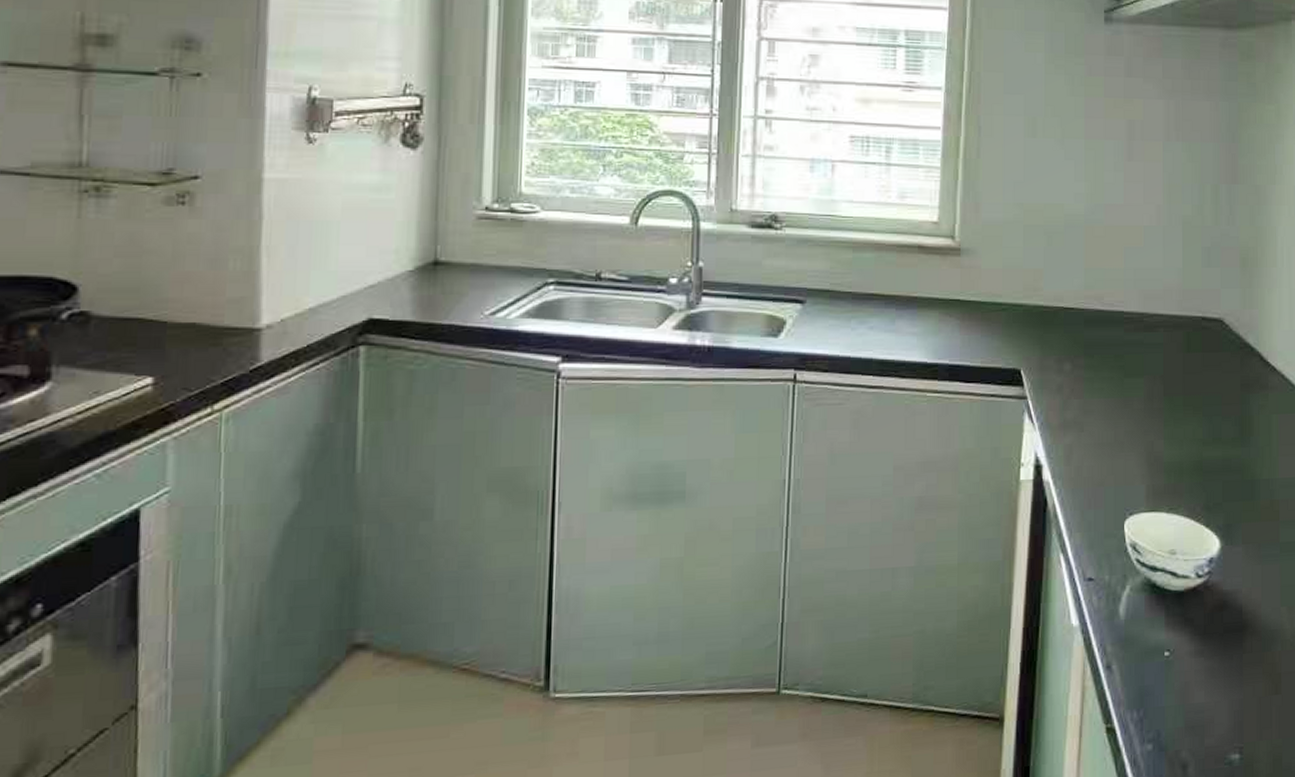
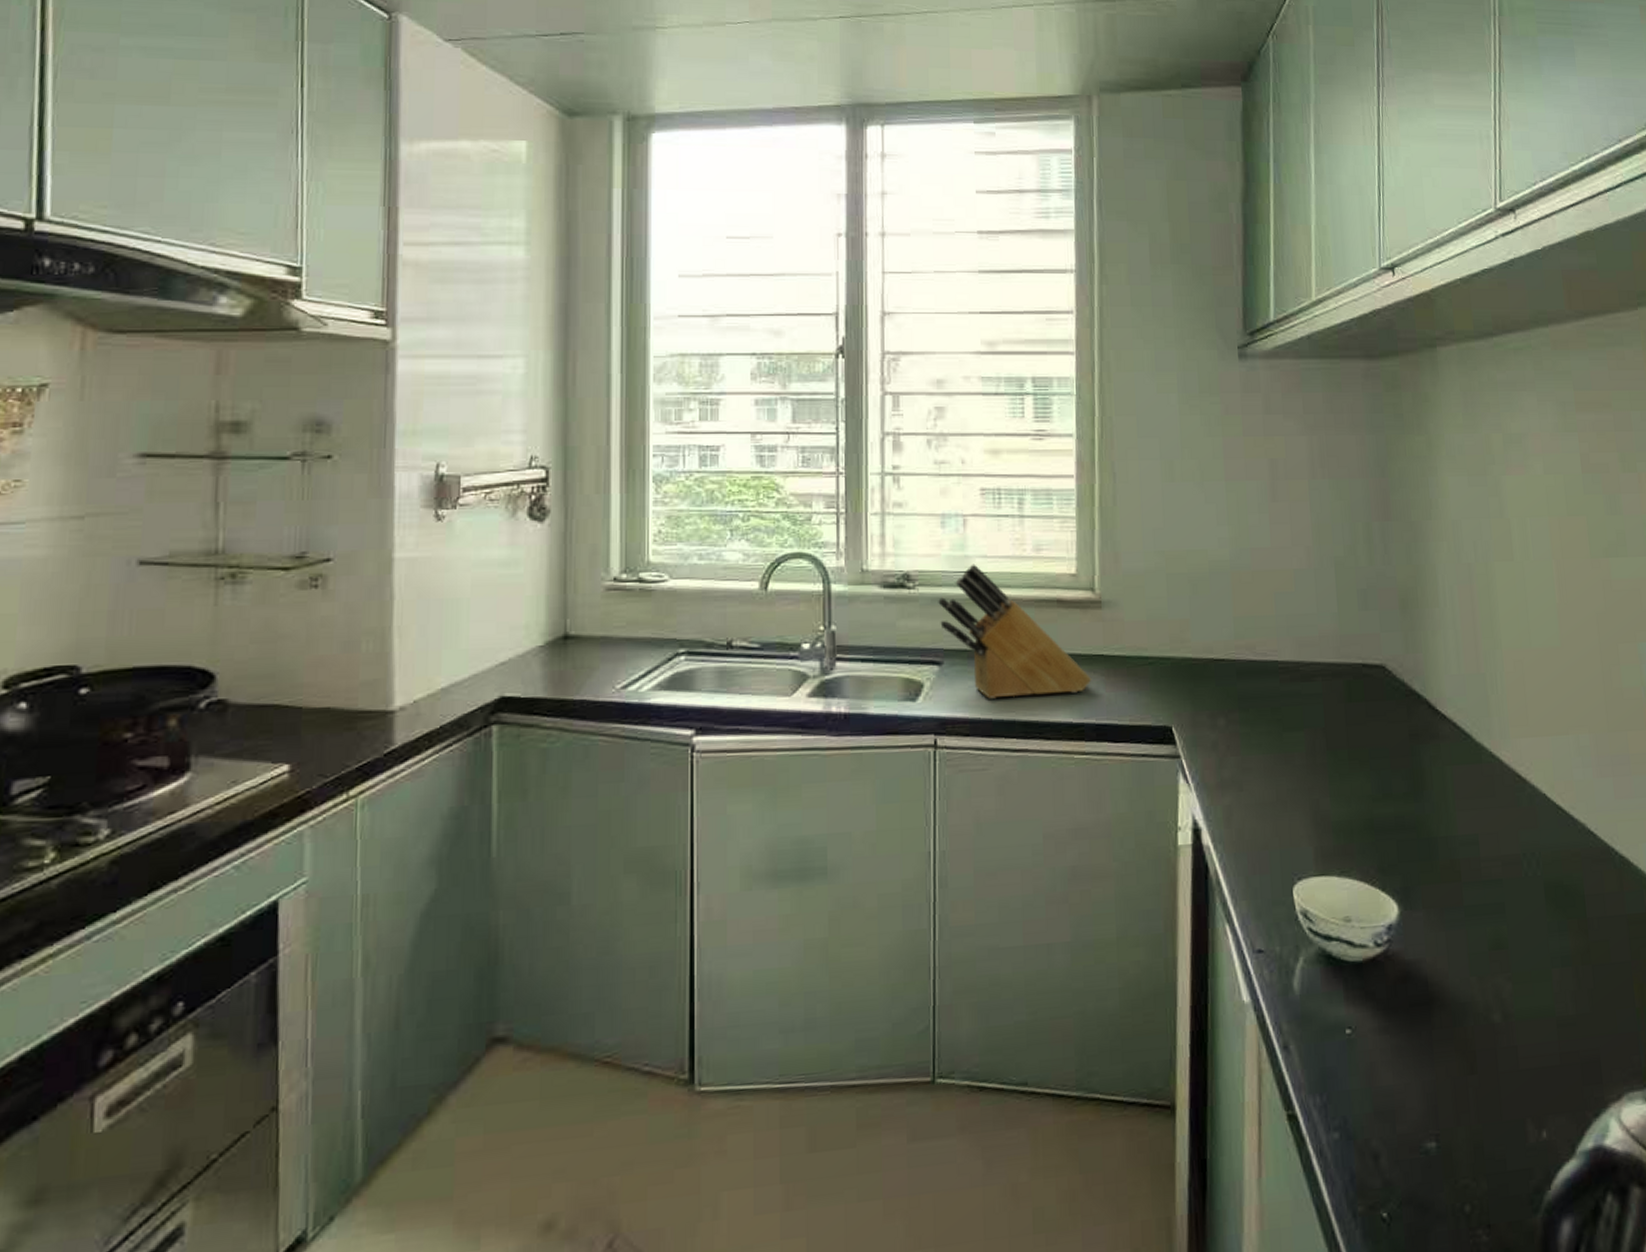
knife block: none [804,208,948,337] -> present [938,564,1092,699]

